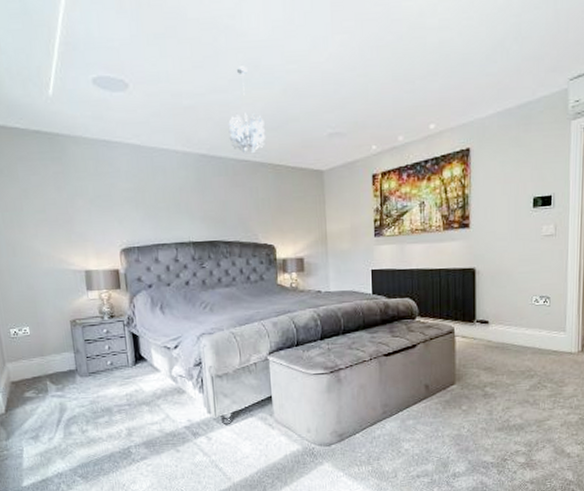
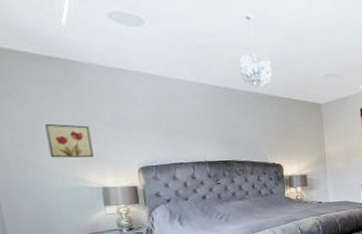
wall art: none [32,202,77,239] -> present [45,123,94,158]

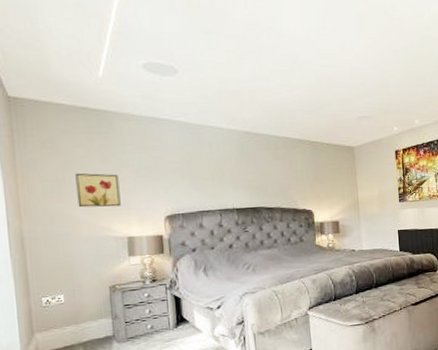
chandelier: present [239,14,273,87] -> none [270,60,304,131]

